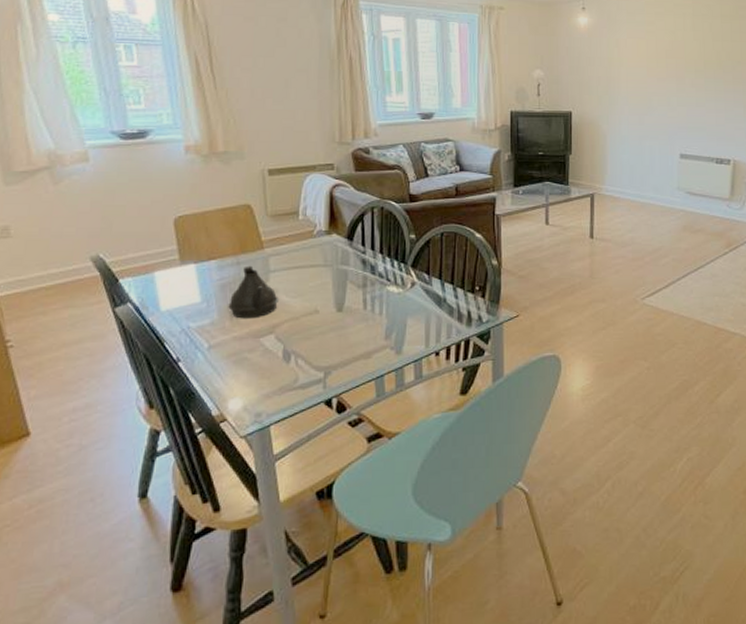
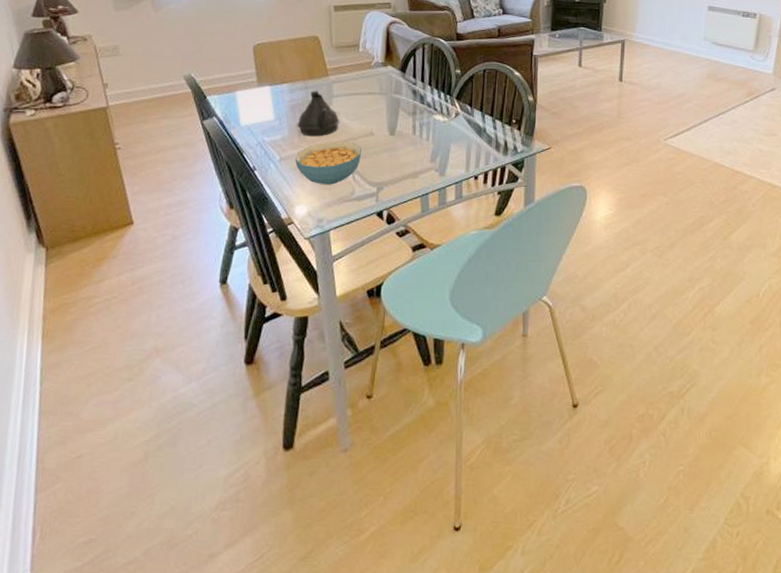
cereal bowl: none [226,321,304,373] -> present [294,140,361,185]

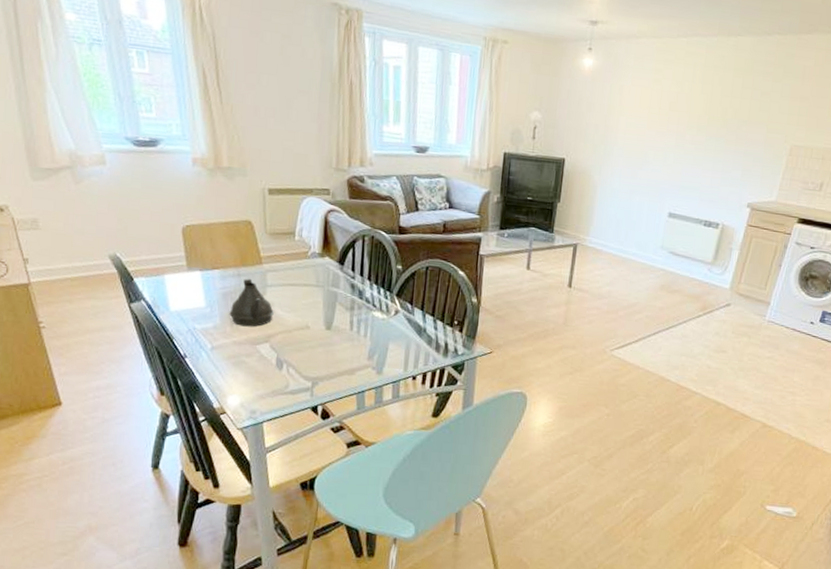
cereal bowl: present [294,140,361,185] -> none [226,332,296,377]

